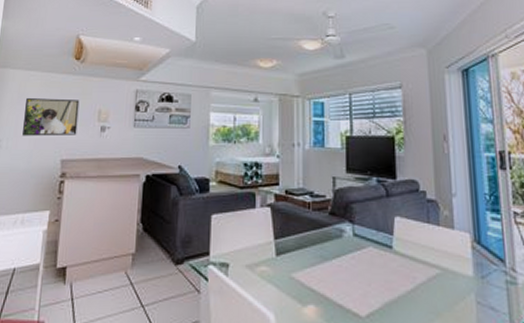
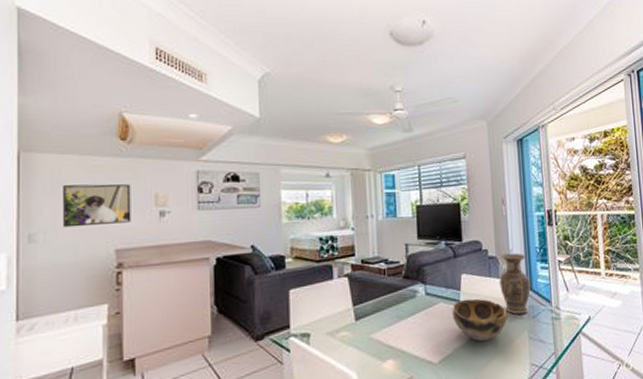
decorative bowl: none [383,246,449,298] -> present [452,299,507,341]
vase: none [440,198,479,273] -> present [499,253,531,315]

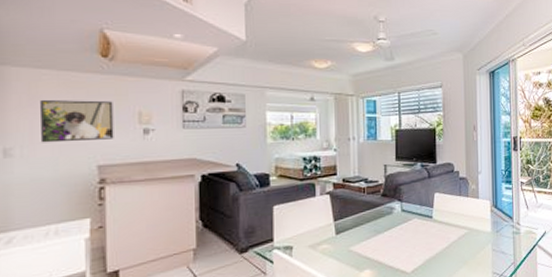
decorative bowl: present [452,299,507,341] -> none [425,215,474,253]
vase: present [499,253,531,315] -> none [468,174,495,230]

